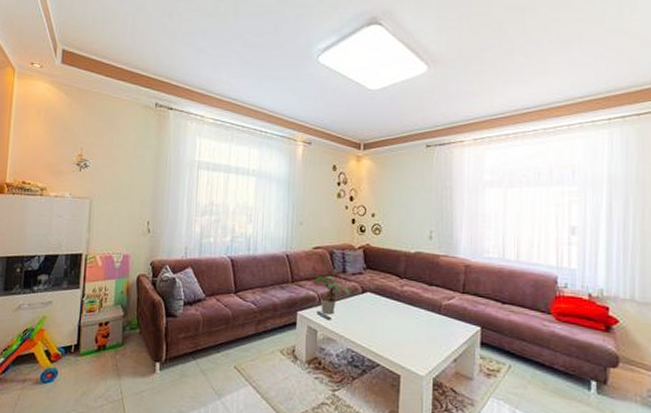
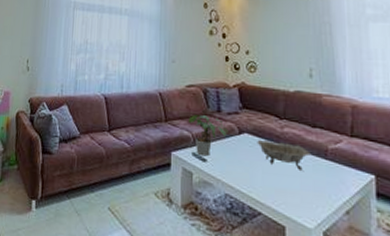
decorative bowl: none [378,298,426,325] -> present [257,140,310,170]

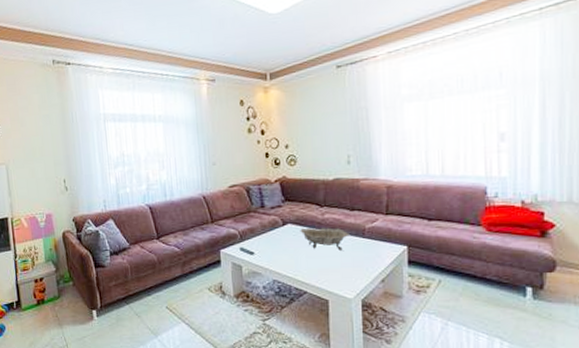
potted plant: present [188,115,228,157] -> none [233,212,273,250]

